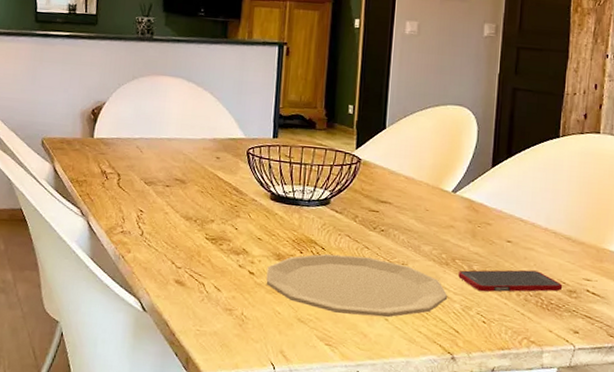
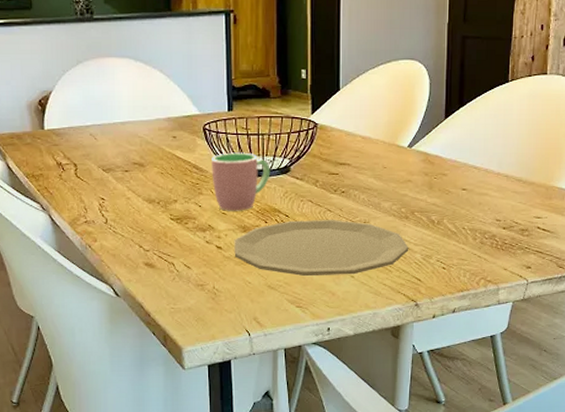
cup: none [251,178,310,238] -> present [212,152,270,211]
cell phone: present [458,269,563,292] -> none [418,214,516,240]

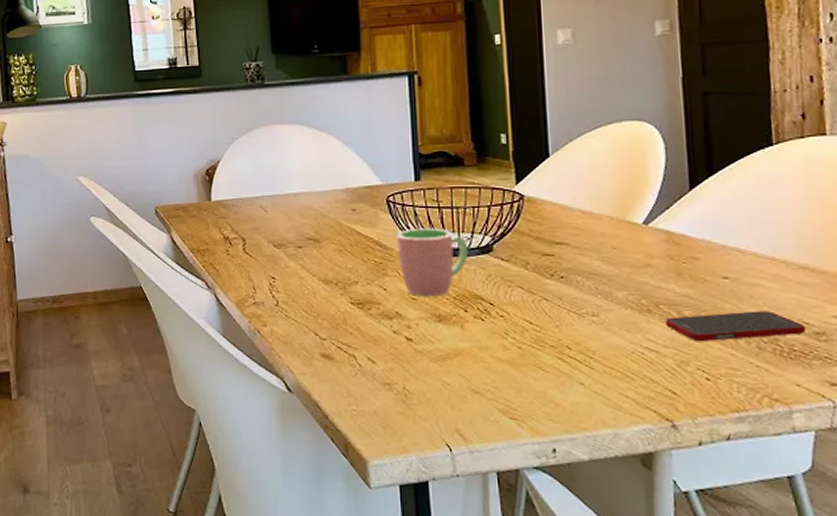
plate: present [234,220,409,277] -> none [427,310,657,382]
cell phone: none [418,214,516,240] -> present [665,311,807,342]

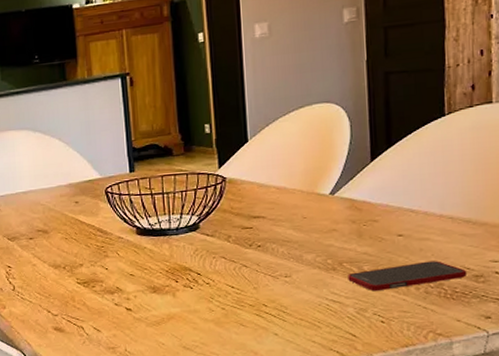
cup: present [397,228,469,297] -> none [116,212,178,272]

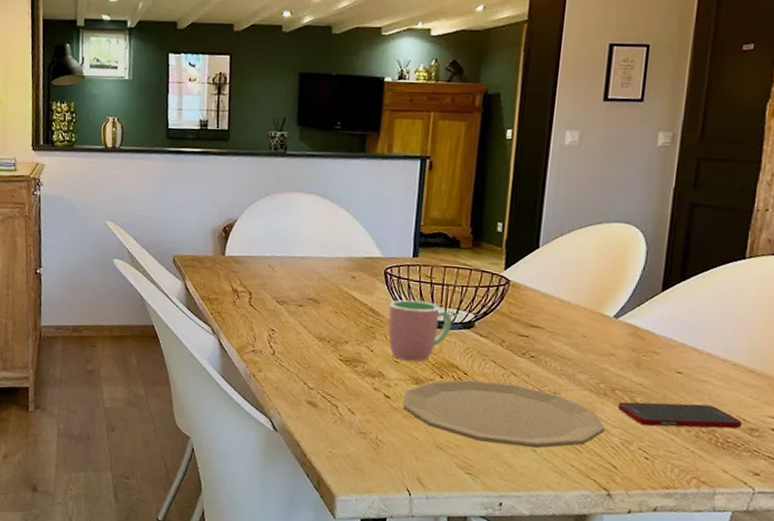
cup: none [116,212,178,272] -> present [388,299,452,362]
plate: none [144,275,340,336] -> present [402,379,606,449]

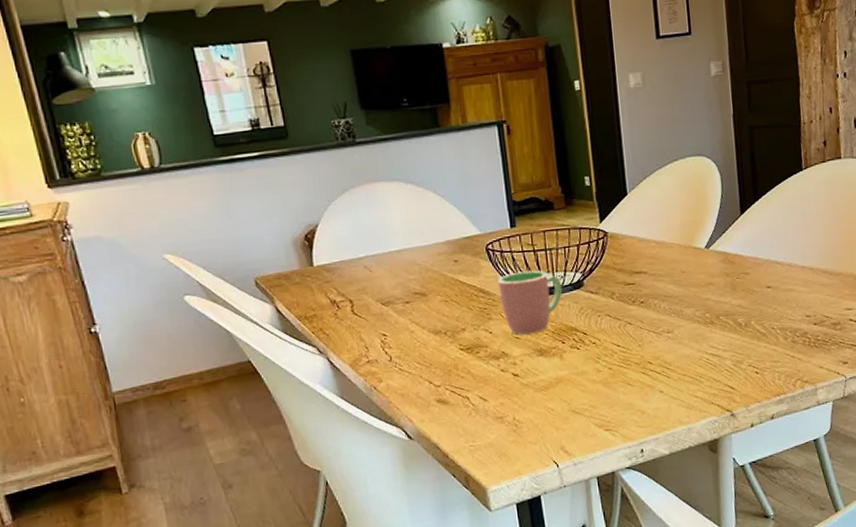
plate: present [402,379,606,449] -> none [531,332,718,397]
cell phone: present [618,401,743,429] -> none [724,310,827,343]

